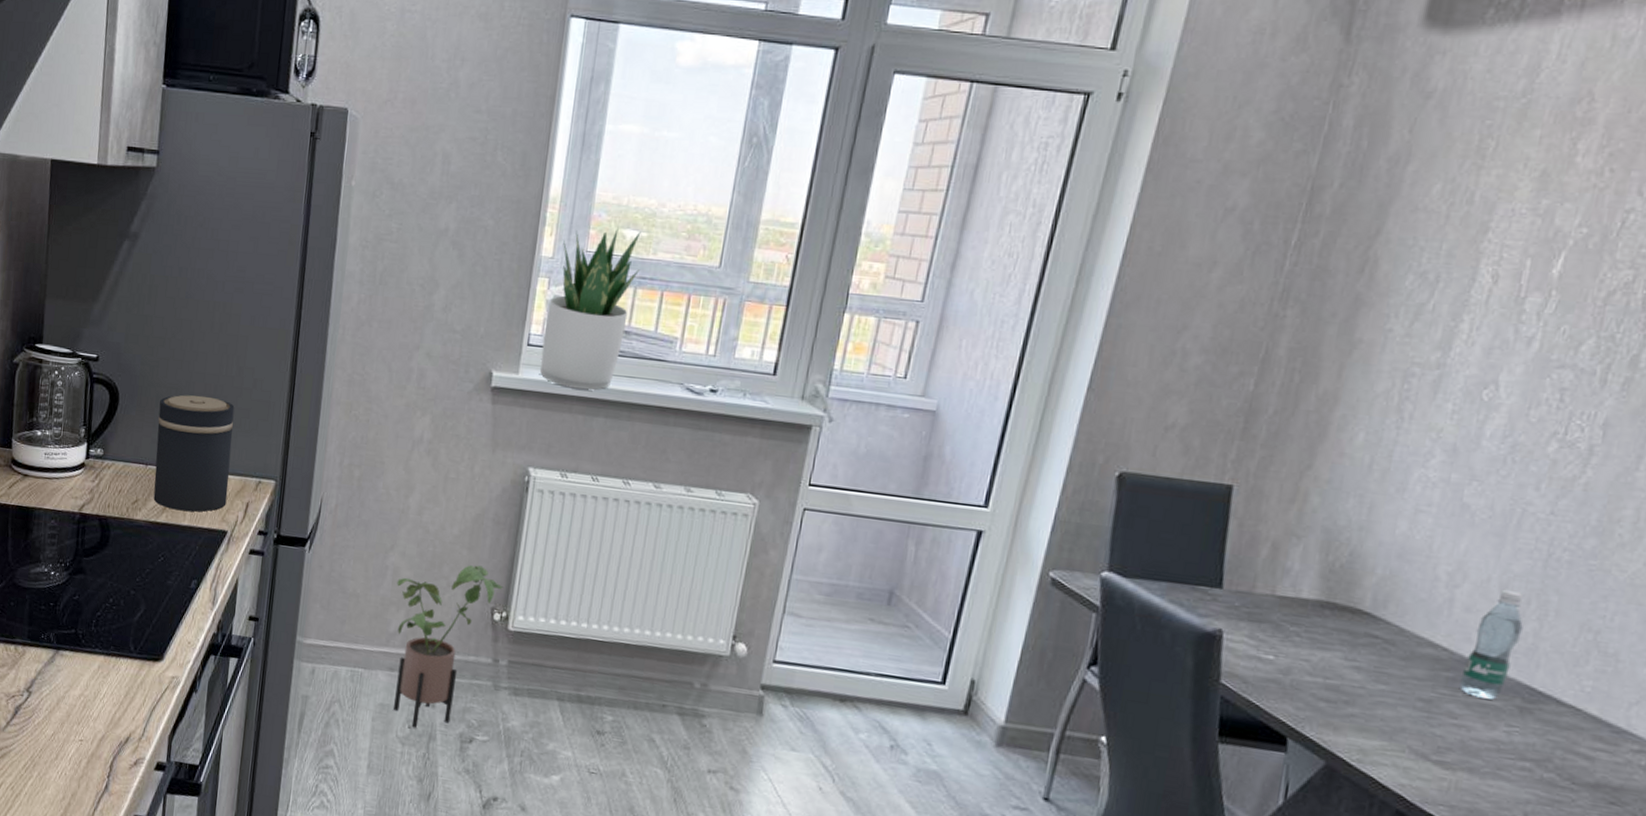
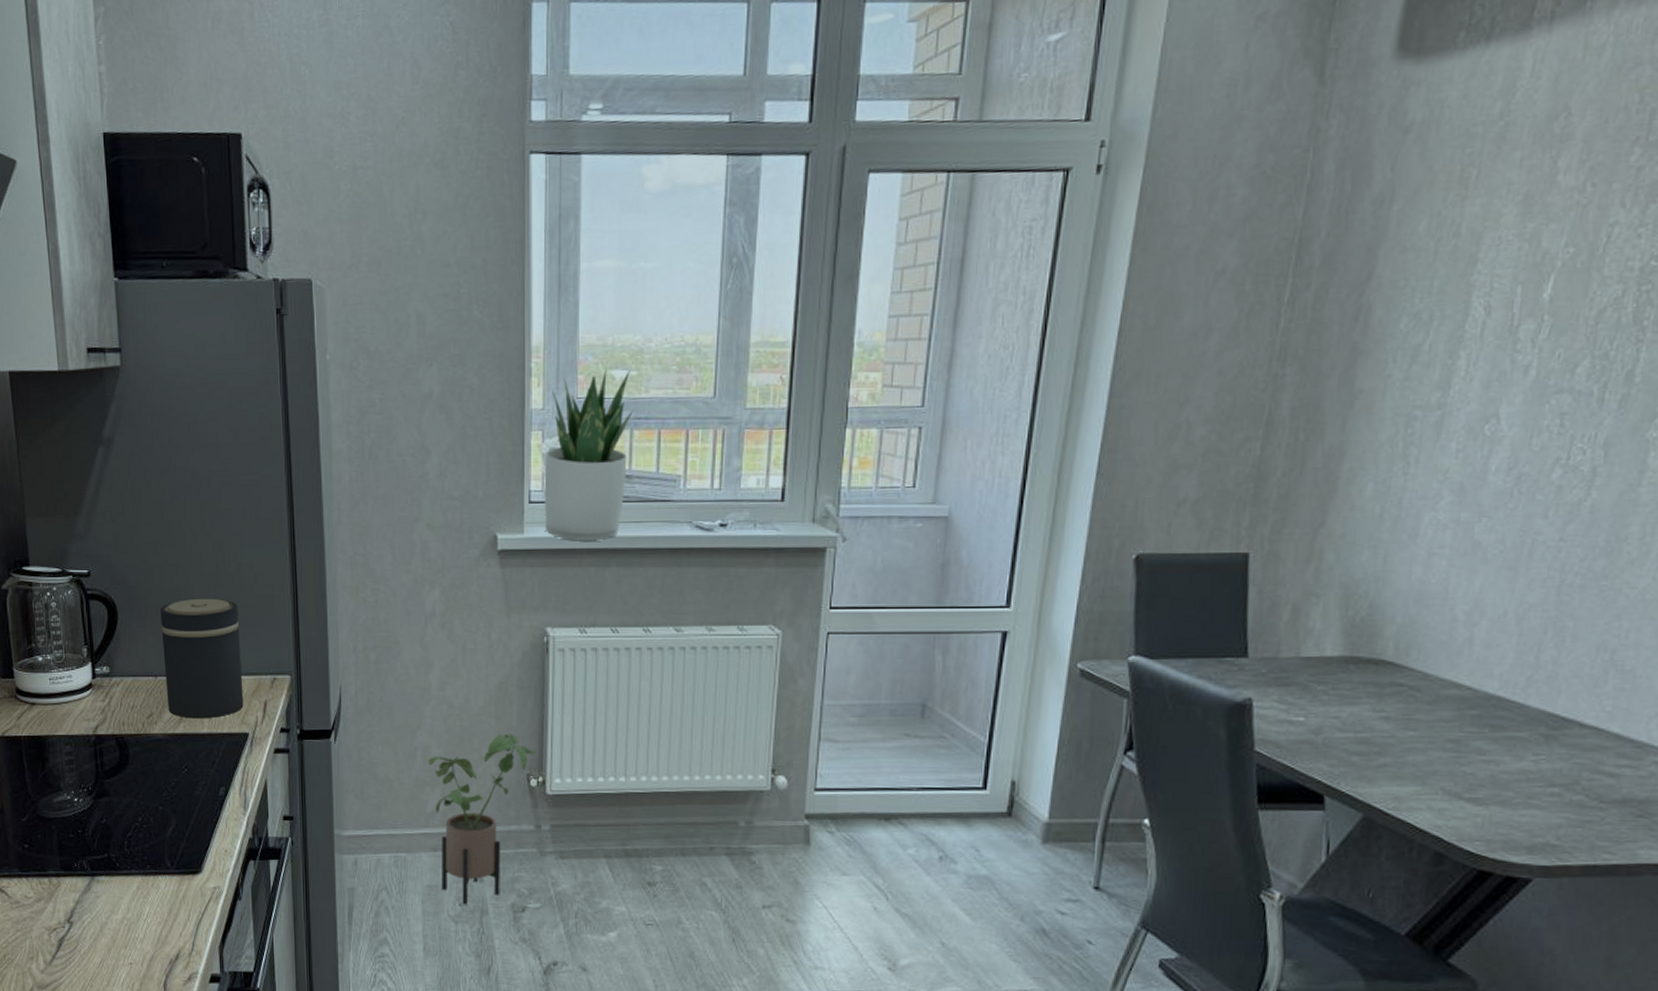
bottle: present [1459,589,1523,700] -> none [1485,621,1542,731]

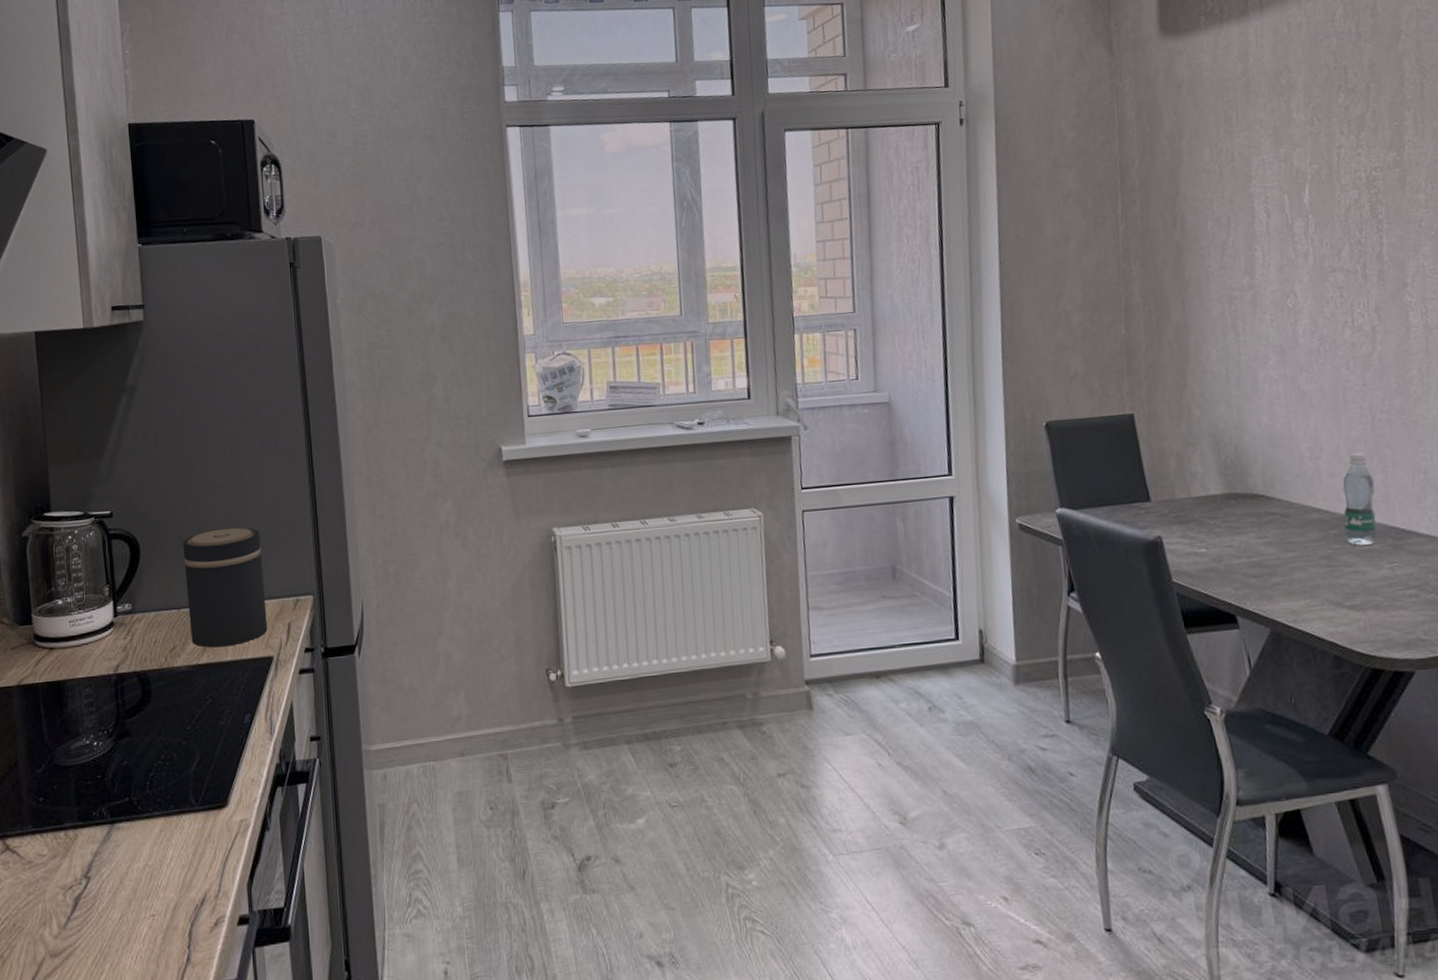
house plant: present [428,733,536,905] -> none [451,631,553,808]
planter: present [544,369,635,541] -> none [539,297,614,448]
bottle: none [1485,621,1542,731] -> present [1342,452,1377,545]

